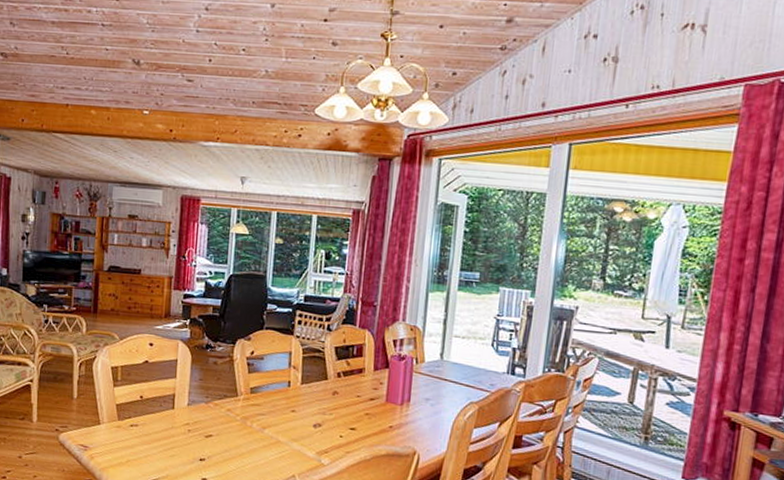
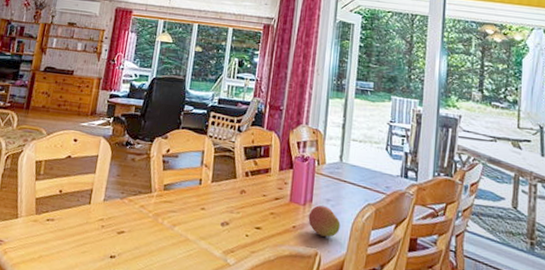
fruit: none [406,405,441,436] -> present [308,205,341,237]

